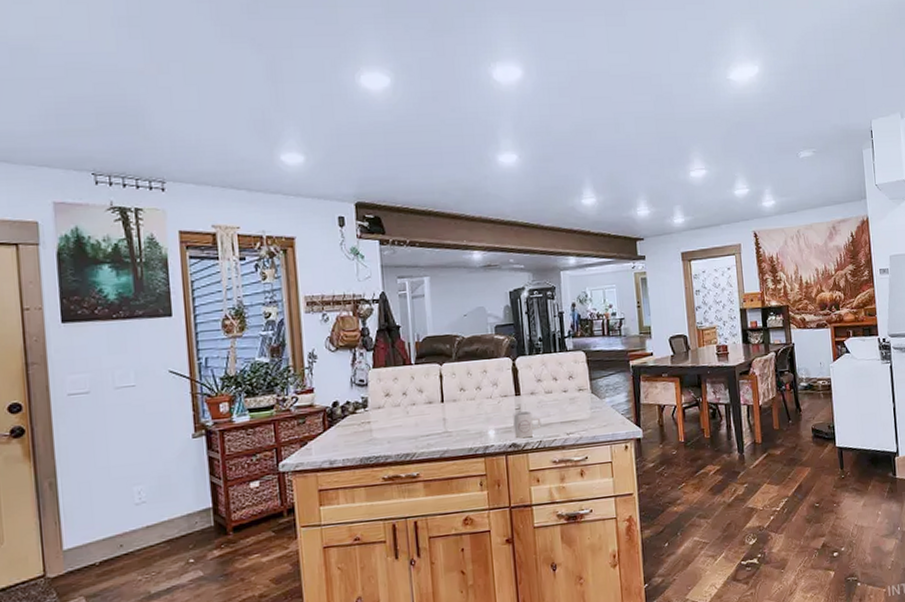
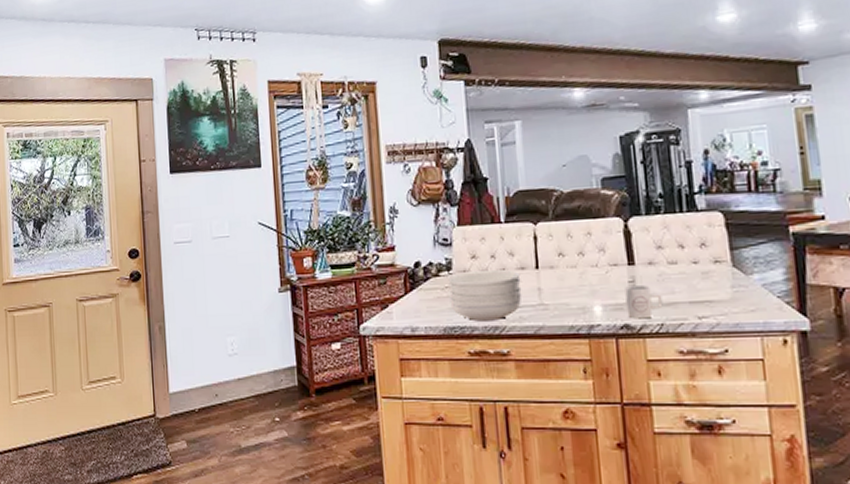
bowl: none [364,405,430,452] -> present [448,270,522,323]

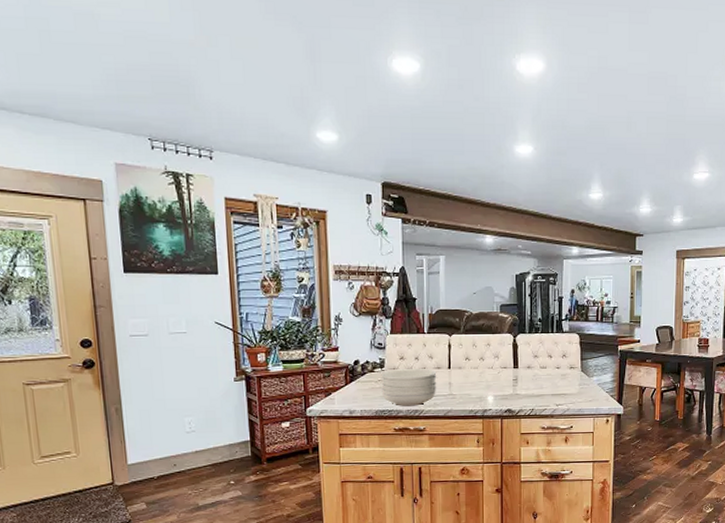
mug: present [625,284,663,319] -> none [510,381,534,406]

